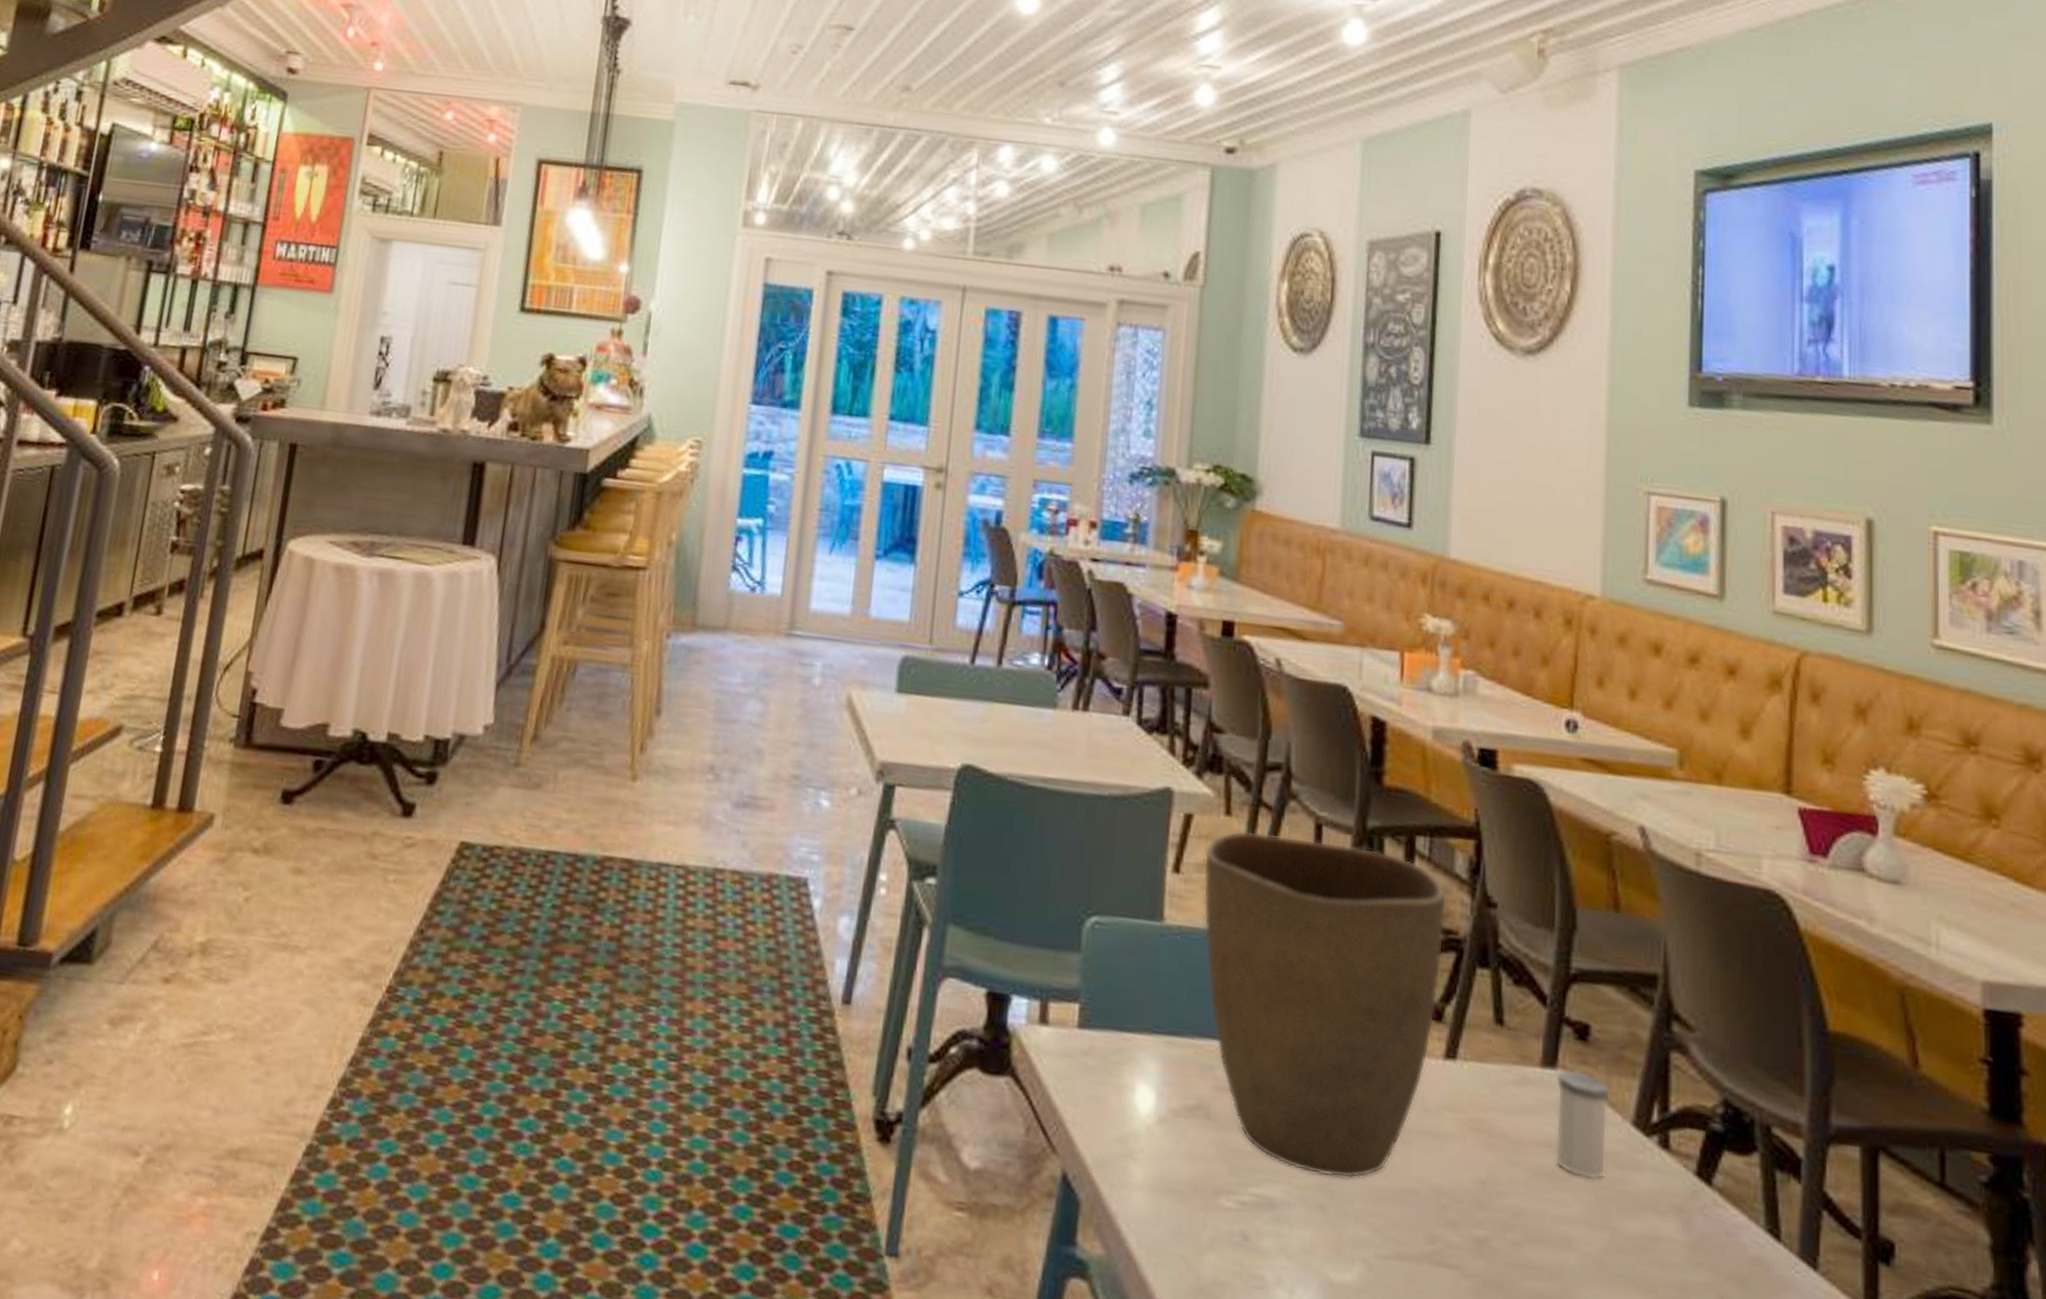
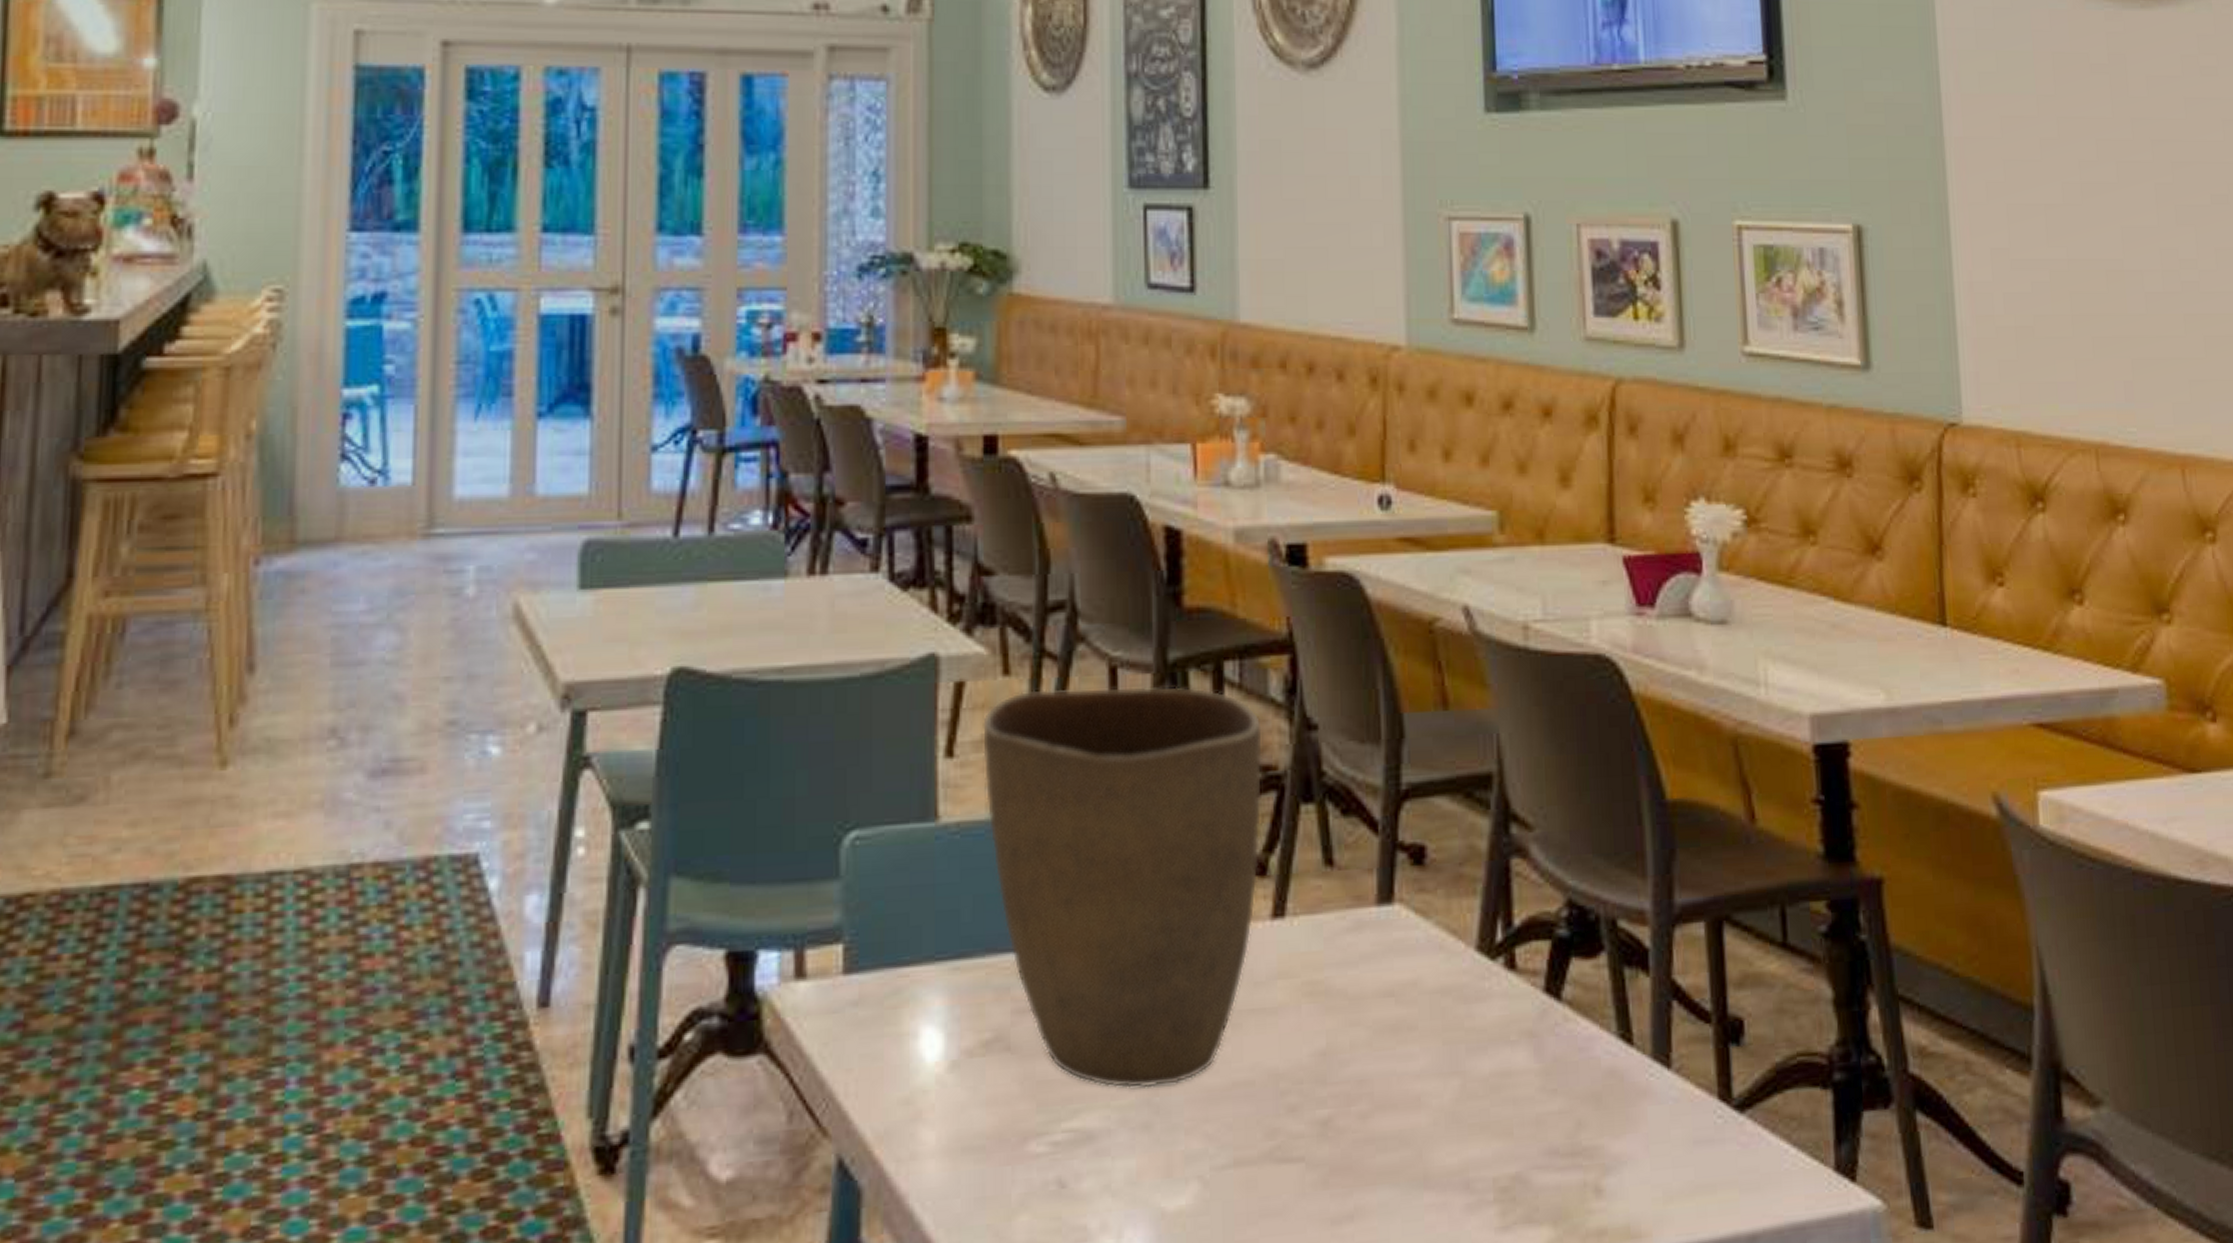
salt shaker: present [1555,1069,1611,1180] -> none [1394,901,1452,1024]

